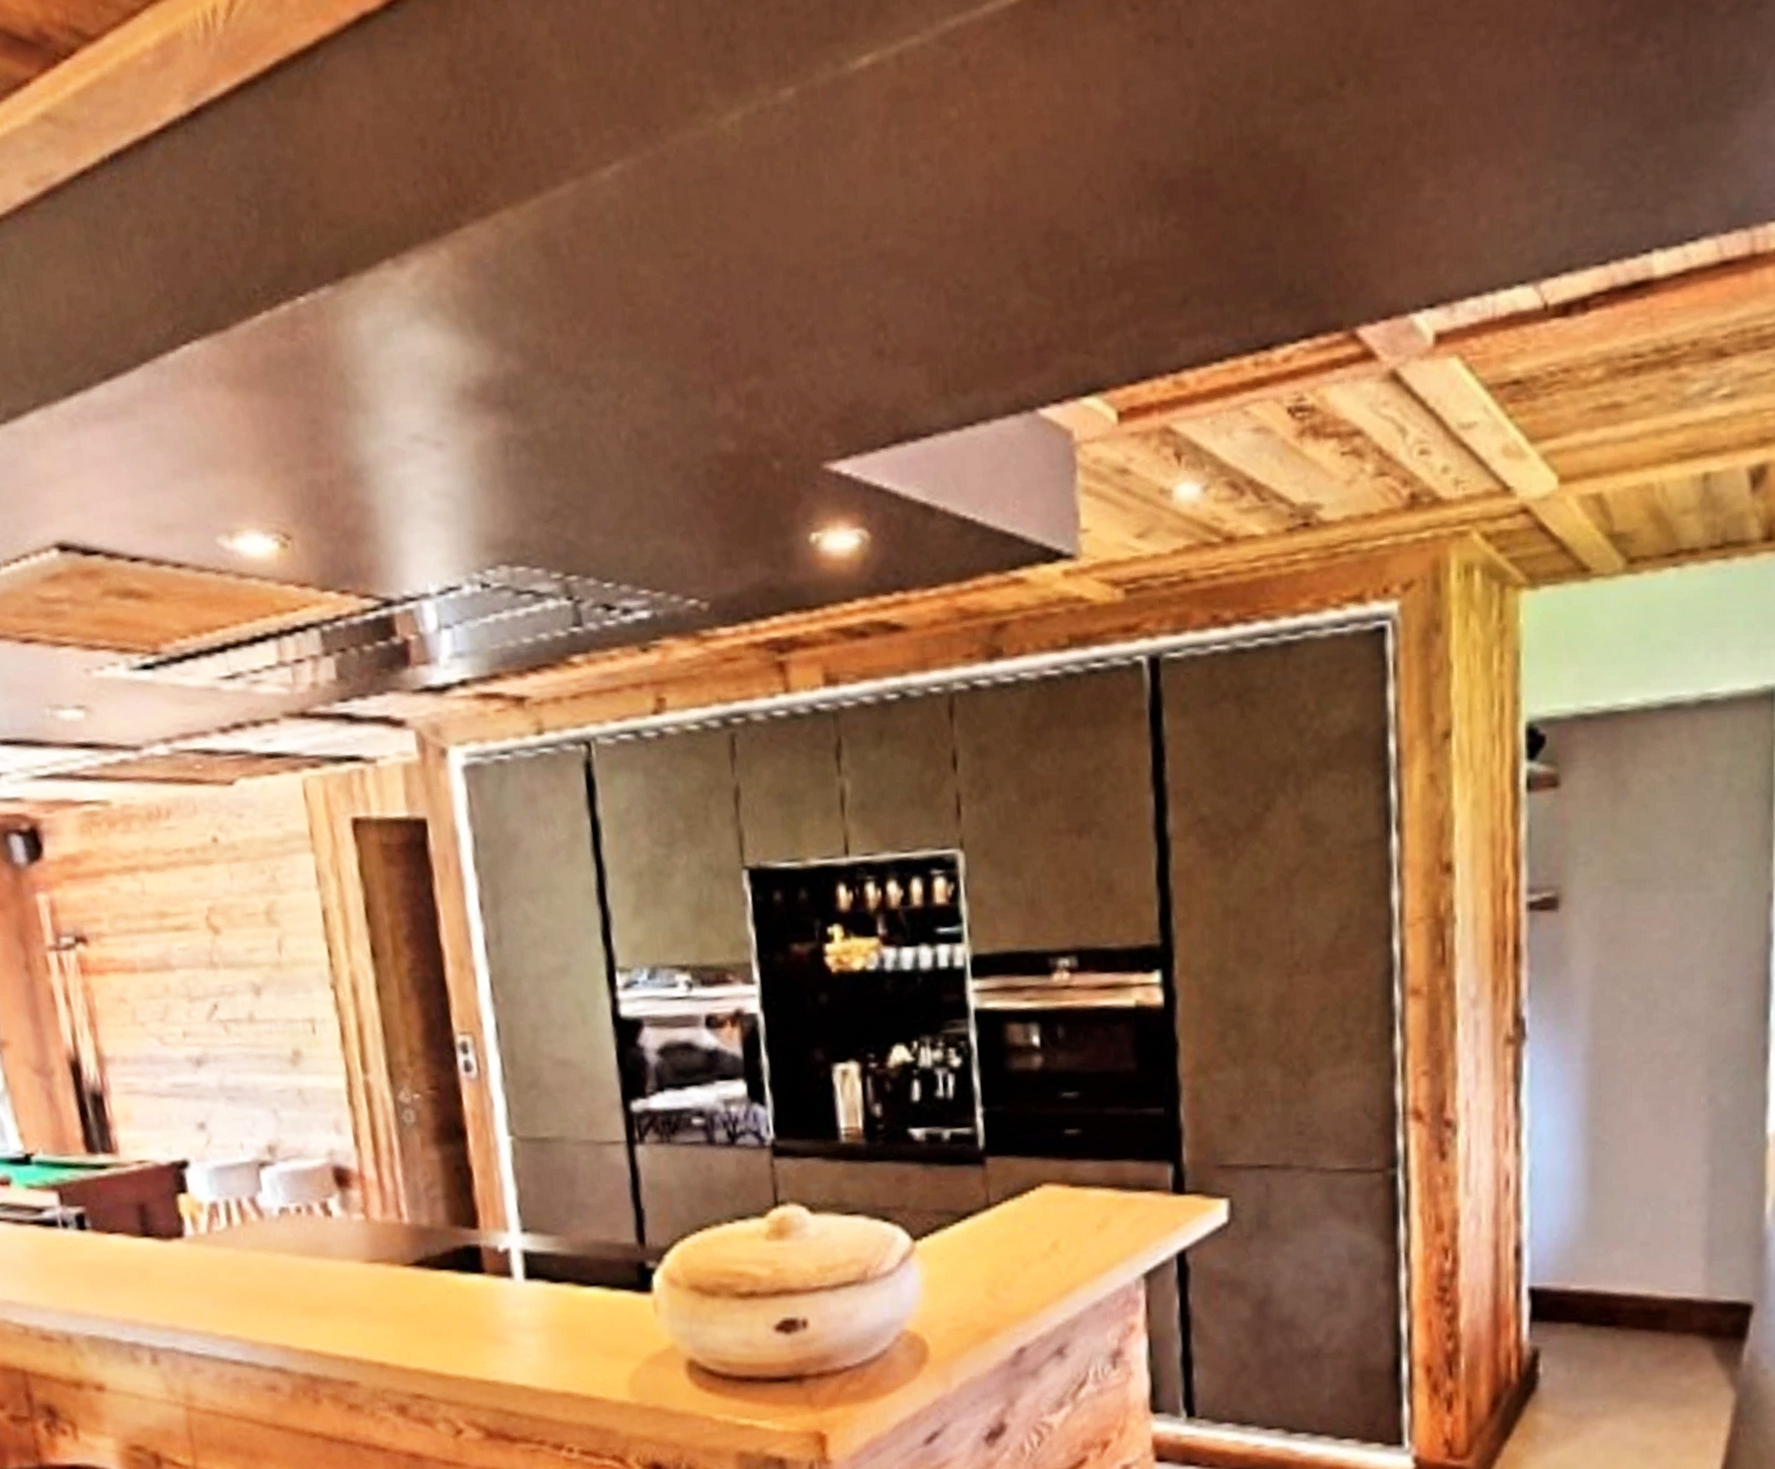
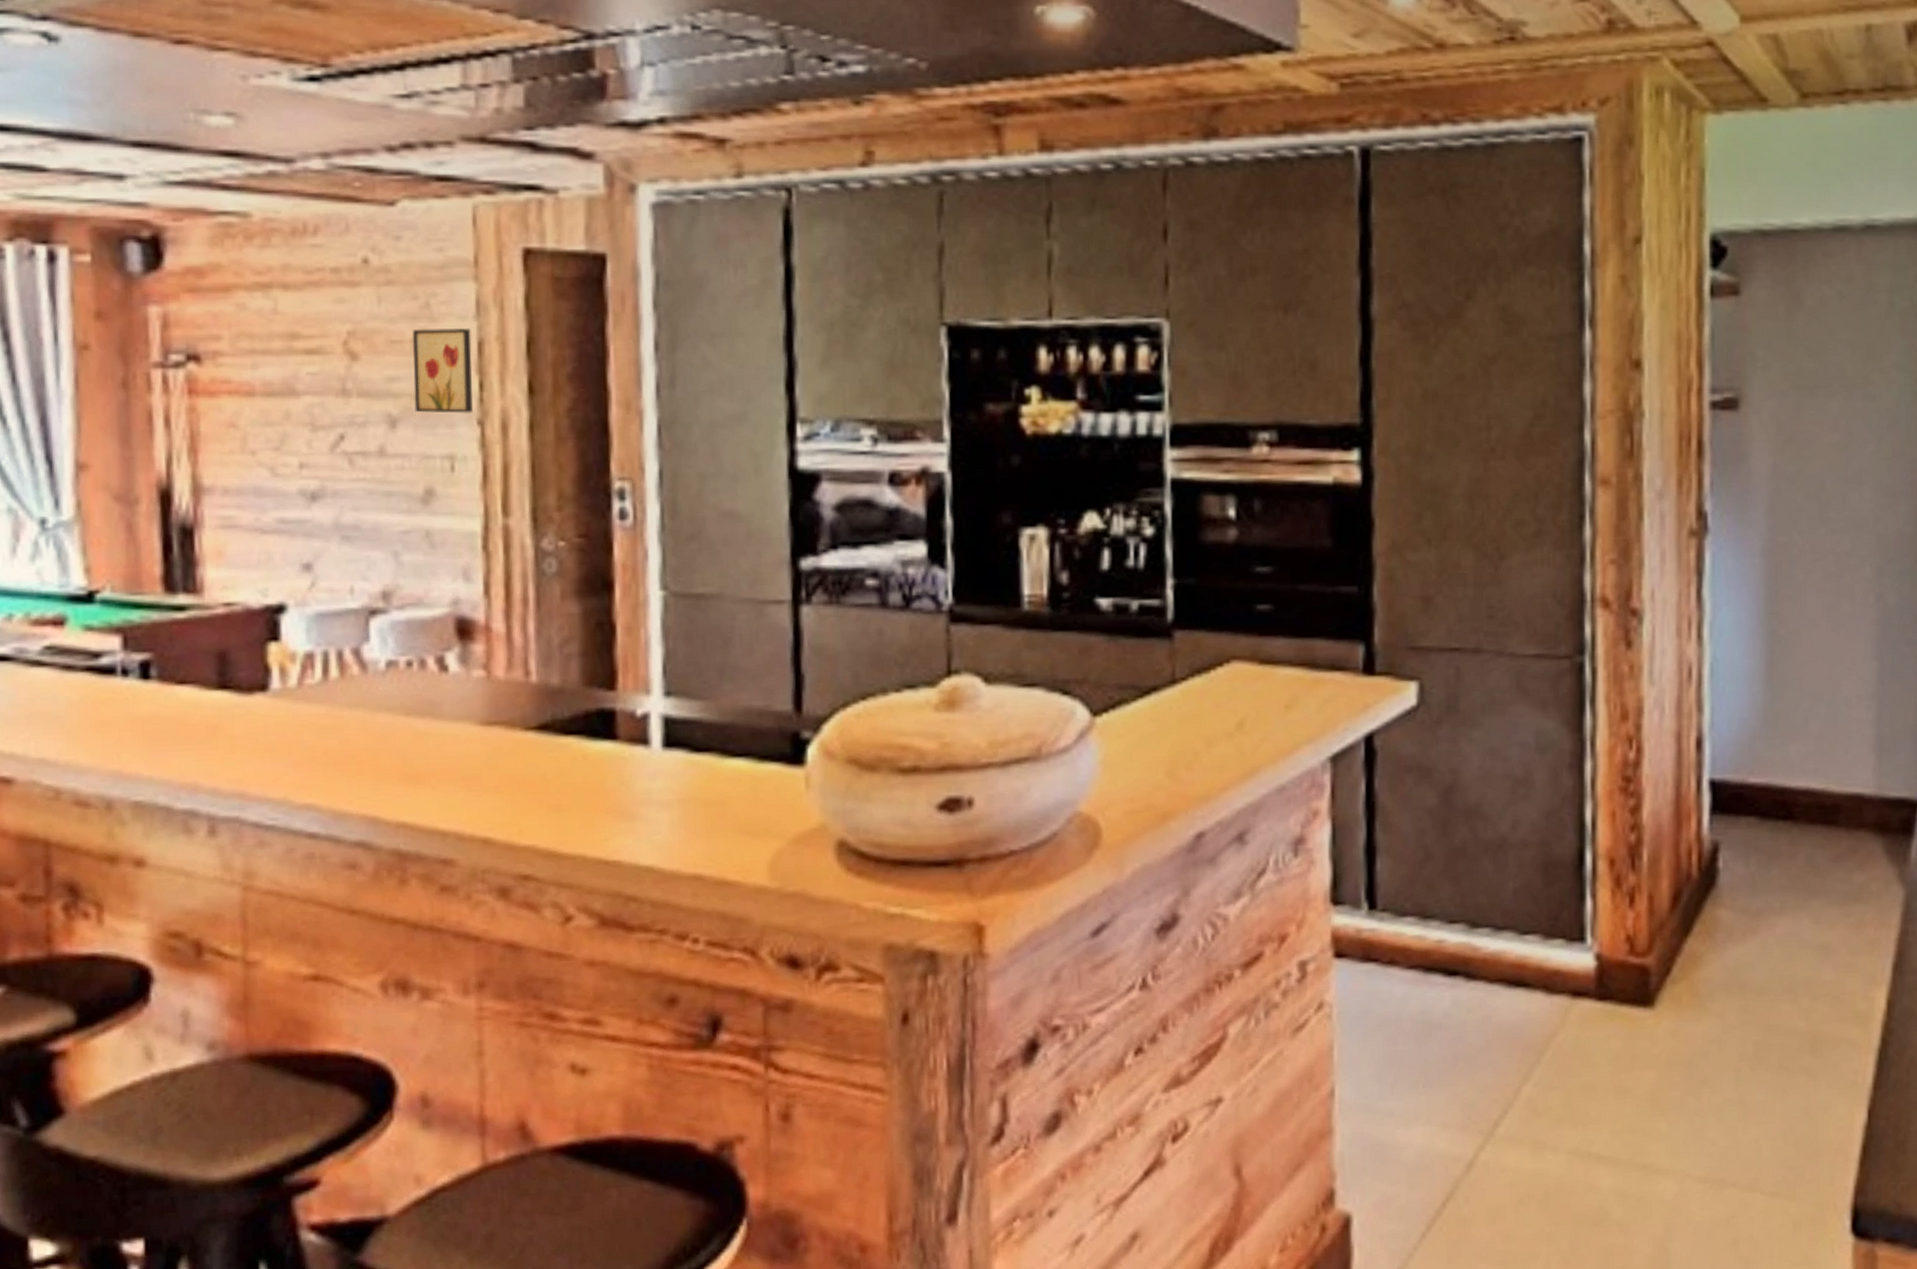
wall art: none [264,898,325,980] -> present [413,328,473,413]

